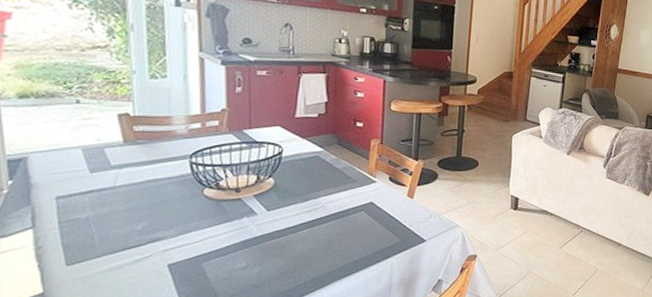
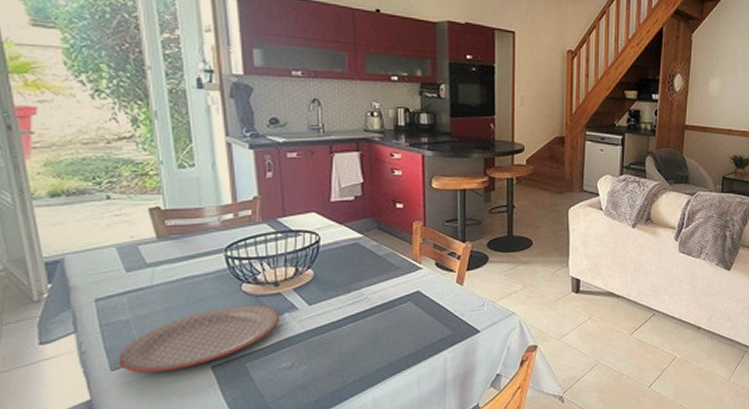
plate: none [76,208,239,268] -> present [119,305,280,373]

